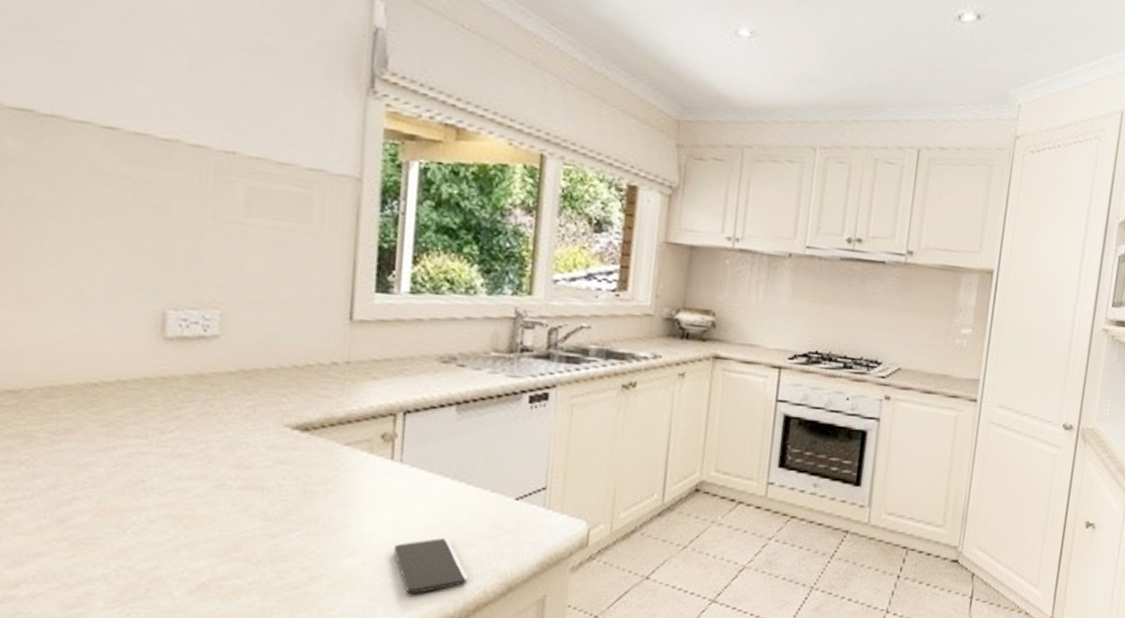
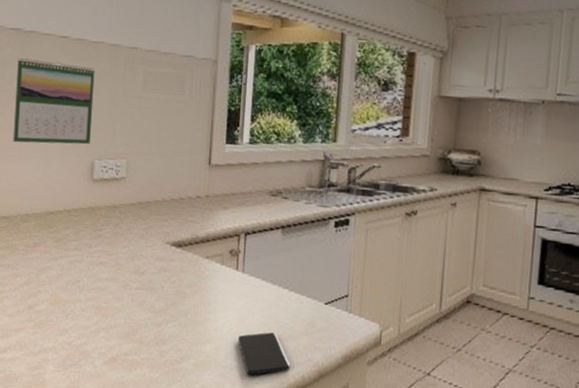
calendar: none [22,153,166,287] -> present [12,57,95,145]

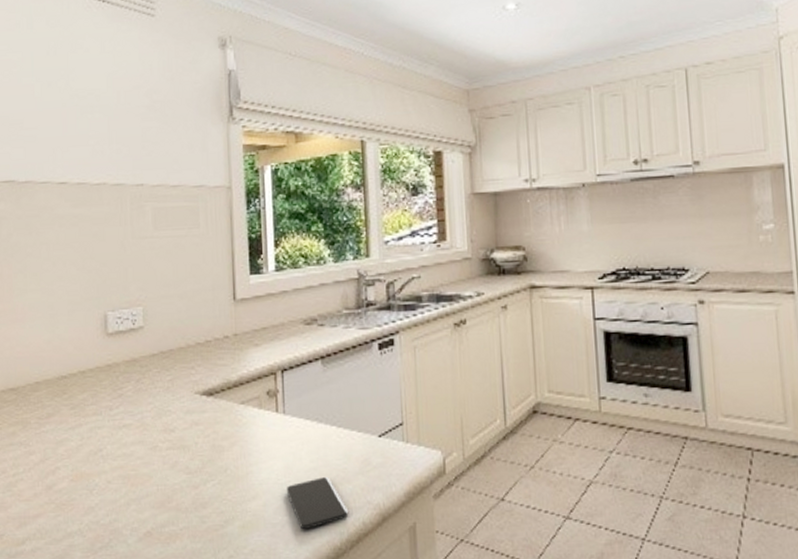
calendar: present [12,57,95,145] -> none [13,210,101,305]

